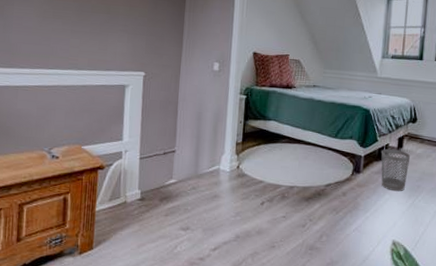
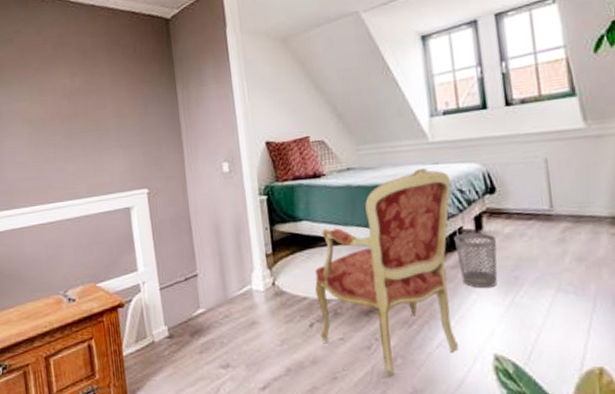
armchair: none [268,95,388,250] -> present [315,168,459,378]

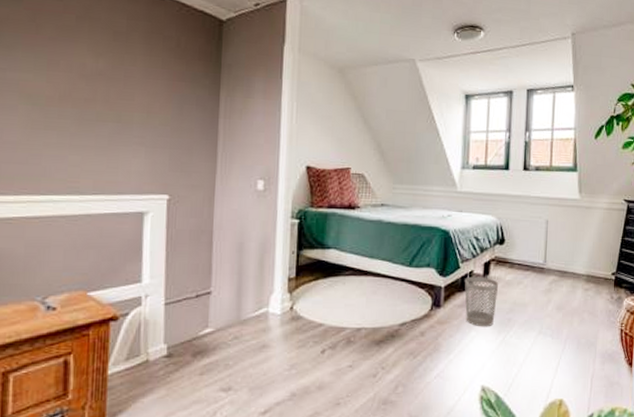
armchair: present [315,168,459,378] -> none [331,214,470,405]

